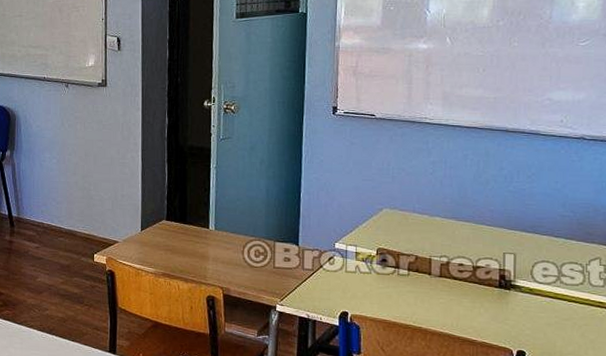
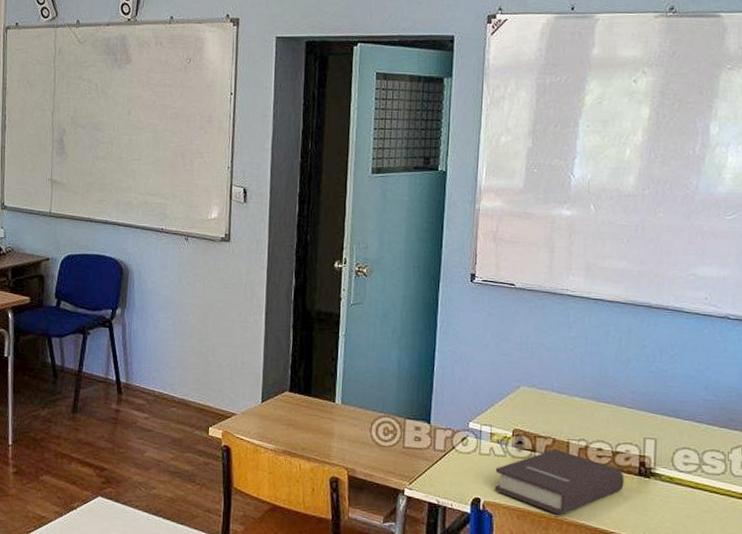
book: none [361,265,485,325] -> present [494,449,624,514]

